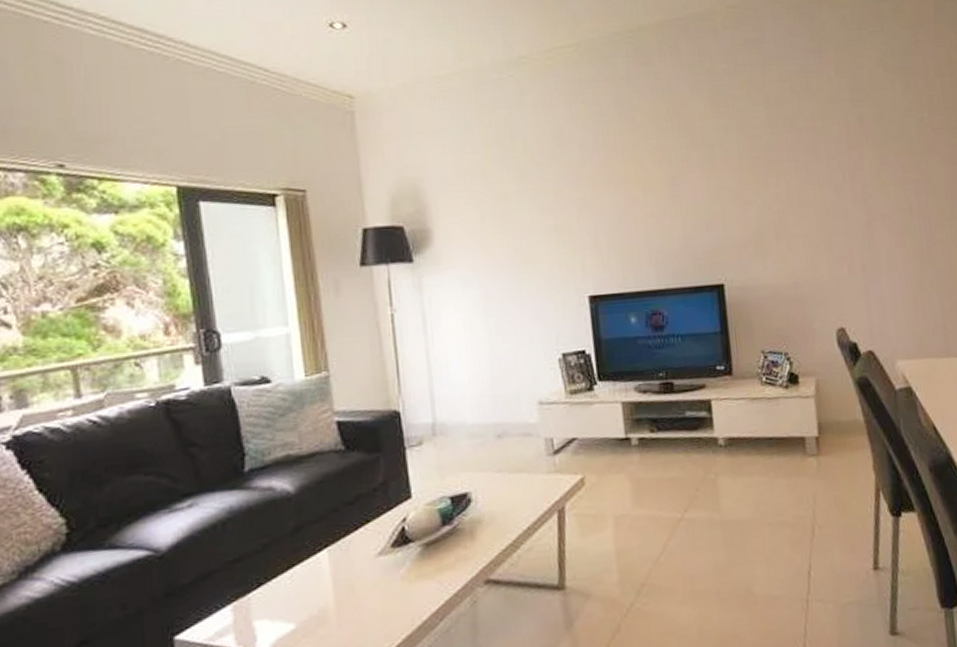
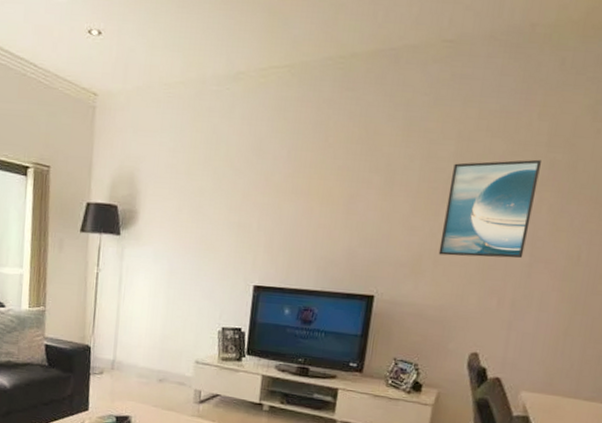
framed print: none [769,116,860,228] -> present [438,159,541,259]

